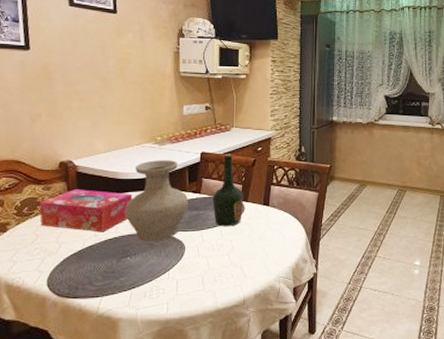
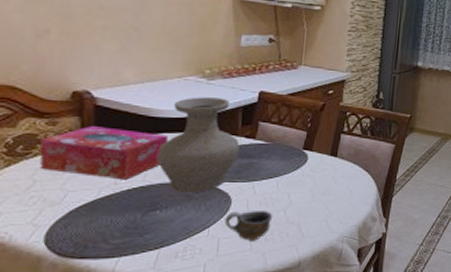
cup: none [181,254,220,282] -> present [224,210,273,241]
bottle: present [212,154,244,227] -> none [269,95,309,179]

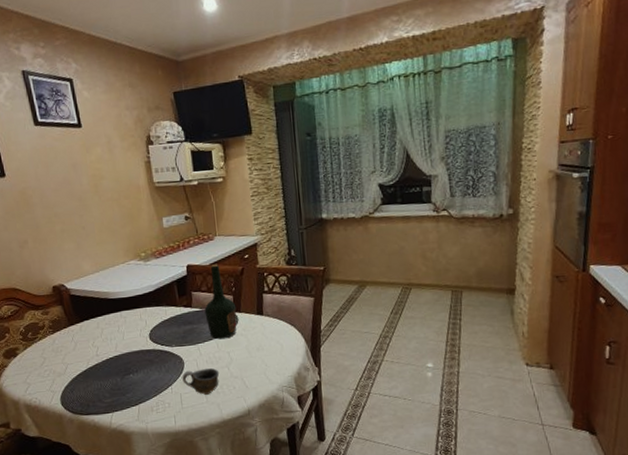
tissue box: present [39,126,169,180] -> none [41,311,127,352]
vase: present [156,97,241,194] -> none [120,275,182,359]
bottle: none [269,95,309,179] -> present [204,264,237,340]

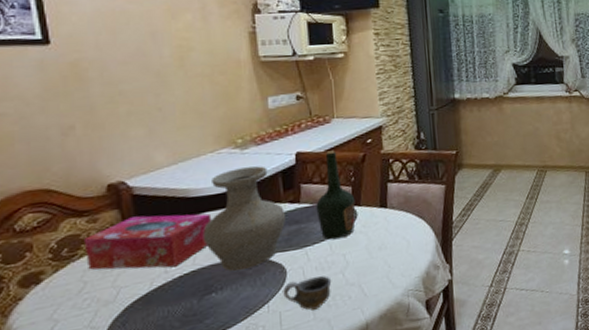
tissue box: none [41,311,127,352] -> present [83,213,212,270]
vase: none [120,275,182,359] -> present [202,166,287,272]

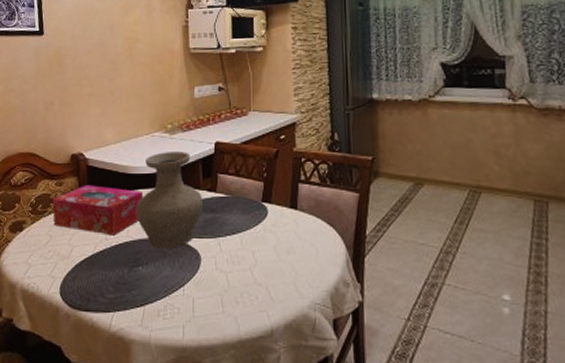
cup: present [283,275,332,310] -> none [197,268,241,303]
bottle: present [316,150,356,240] -> none [230,143,267,235]

